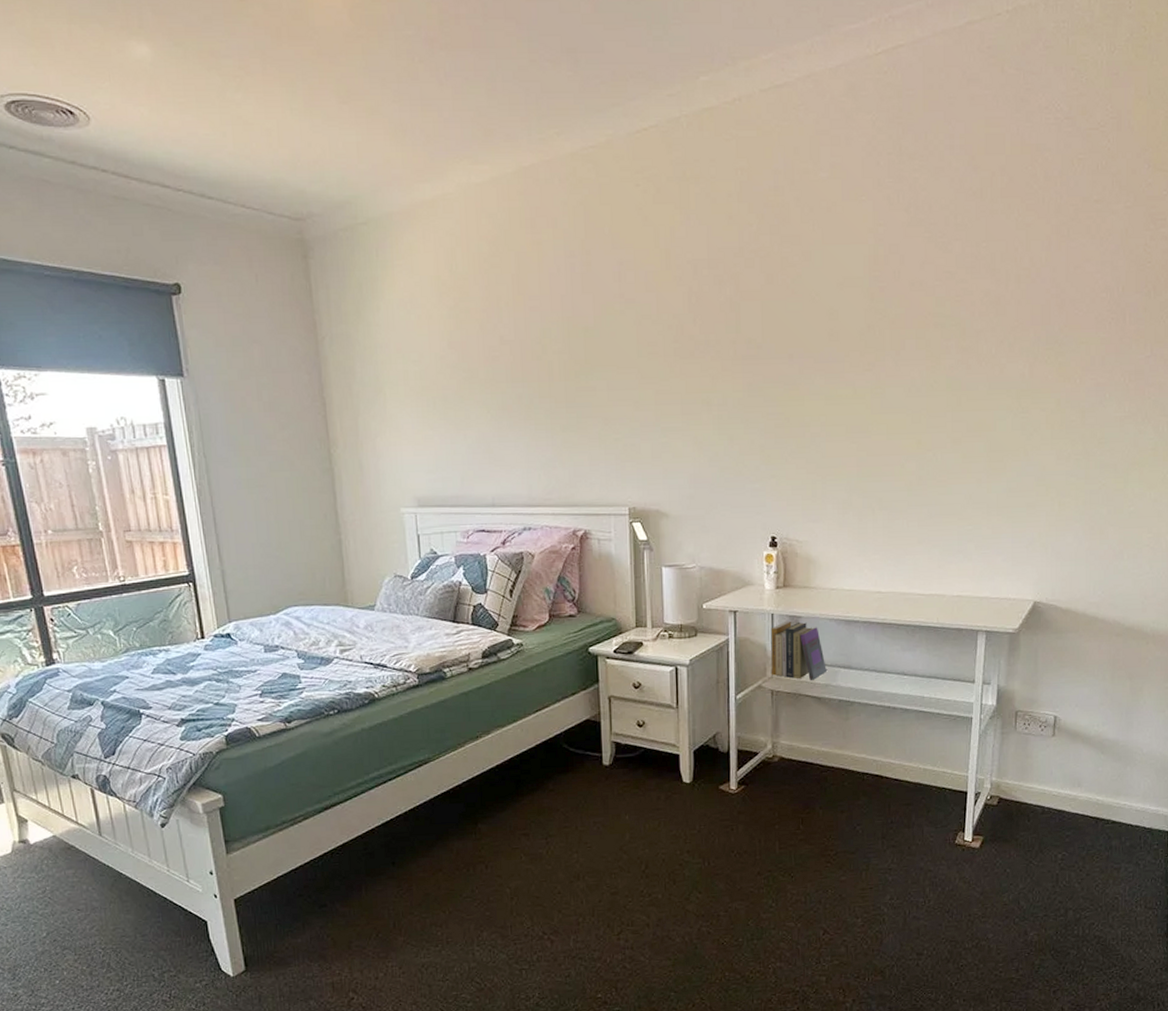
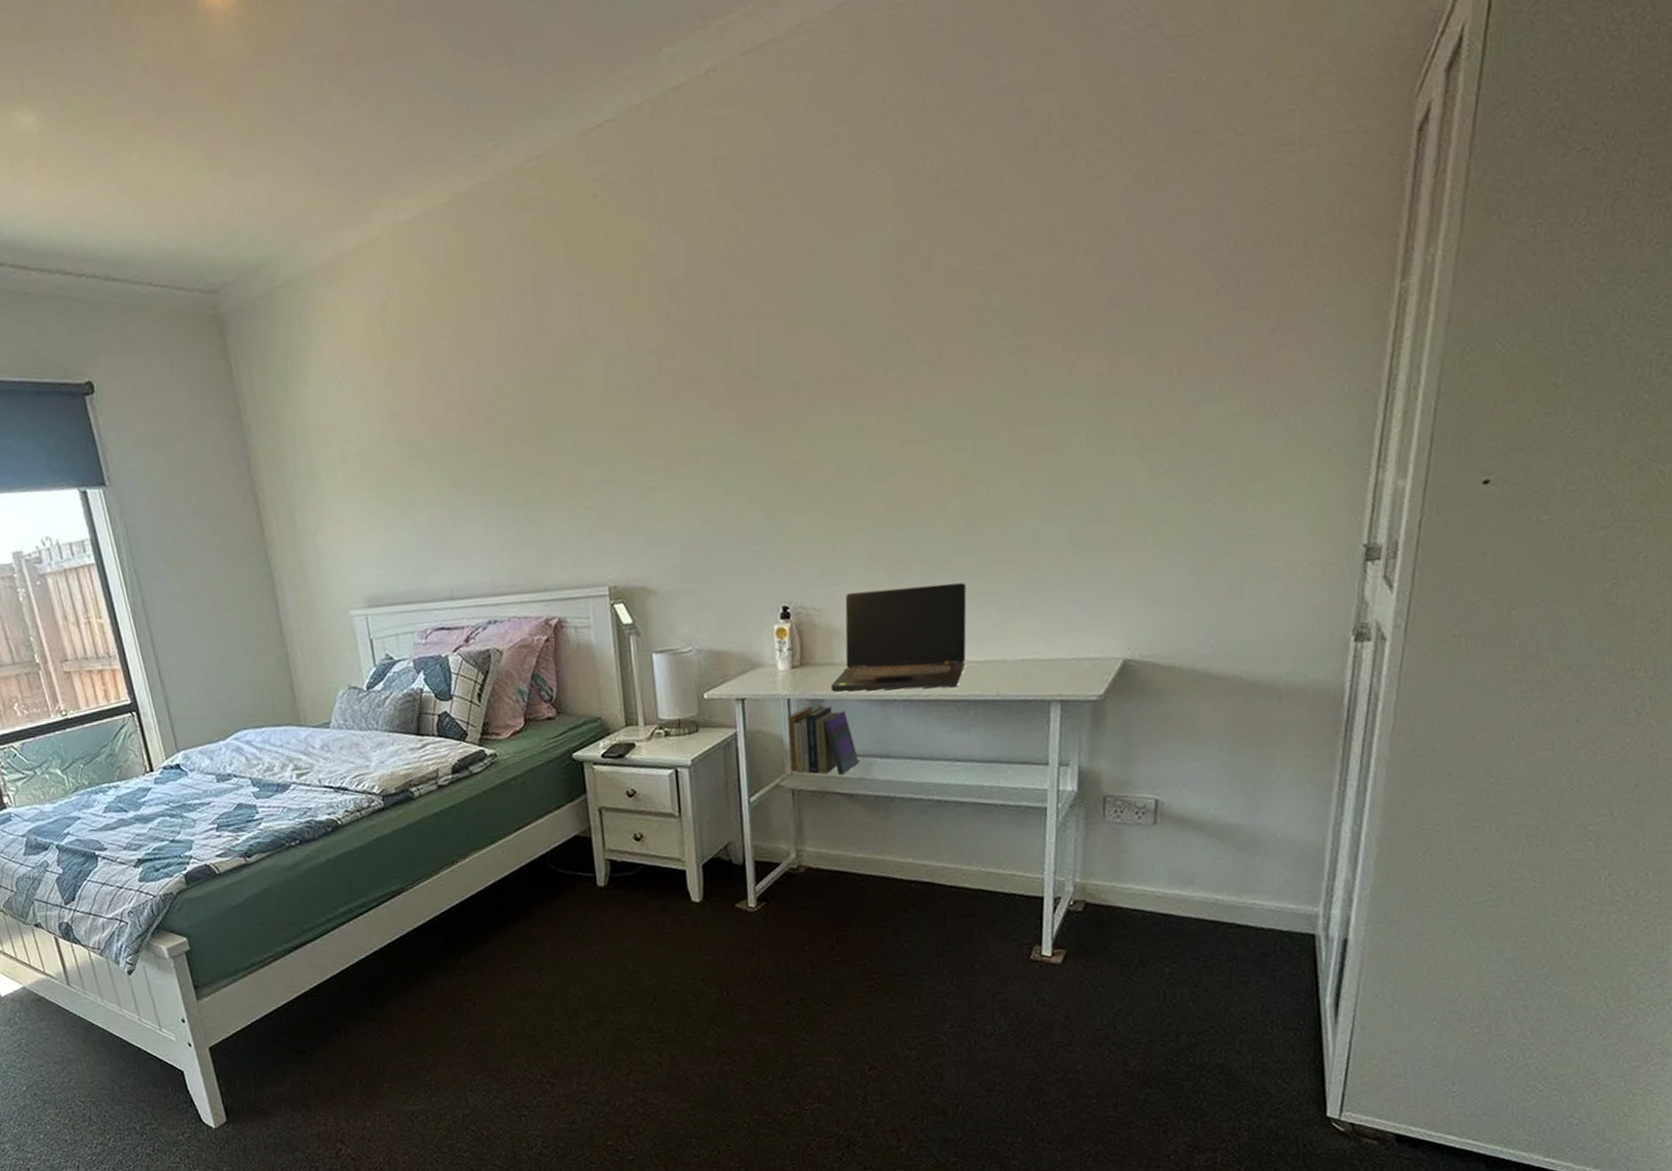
laptop: none [808,529,917,614] -> present [831,583,967,692]

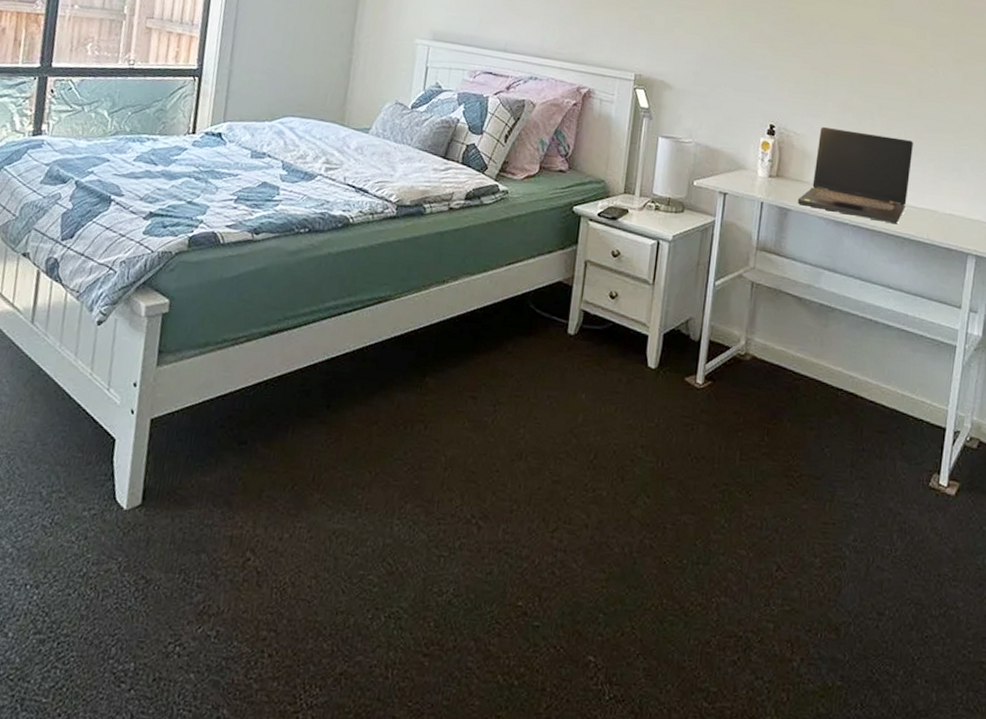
books: present [787,705,859,775] -> none [754,211,811,278]

